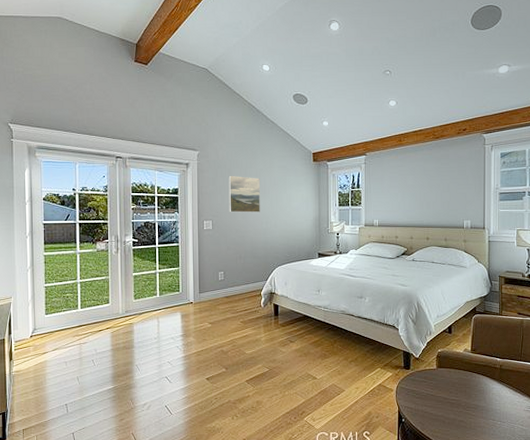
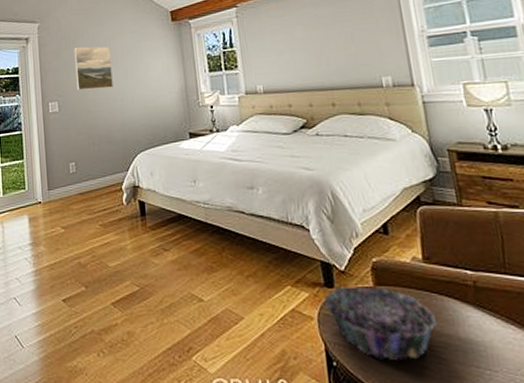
decorative bowl: none [402,369,474,417] -> present [324,287,438,360]

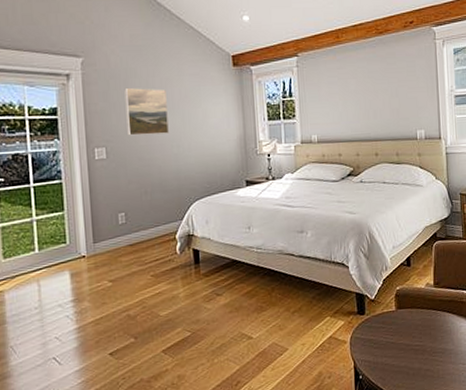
decorative bowl: present [324,287,438,360] -> none [356,310,440,369]

